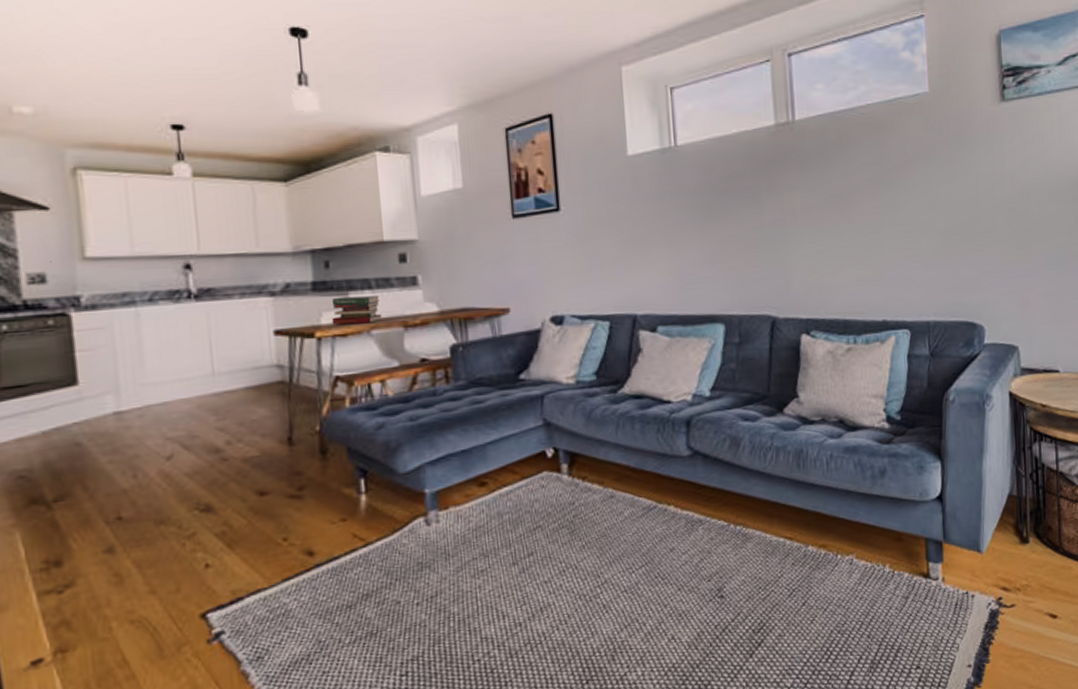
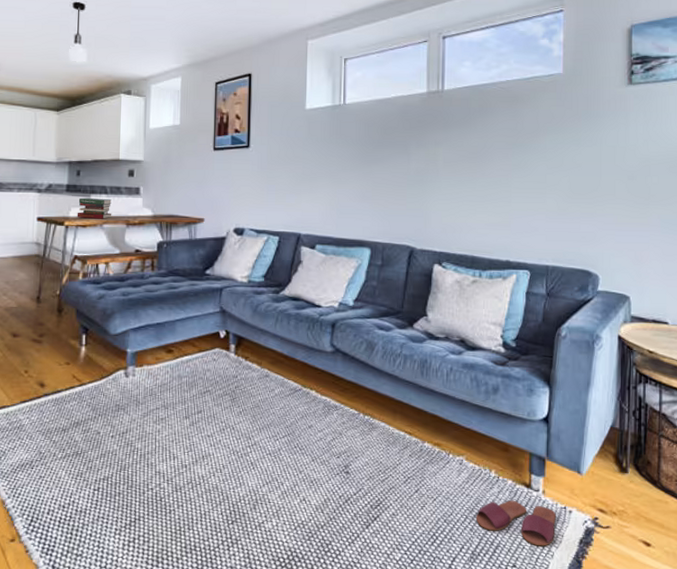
slippers: none [872,594,958,641] -> present [475,500,556,547]

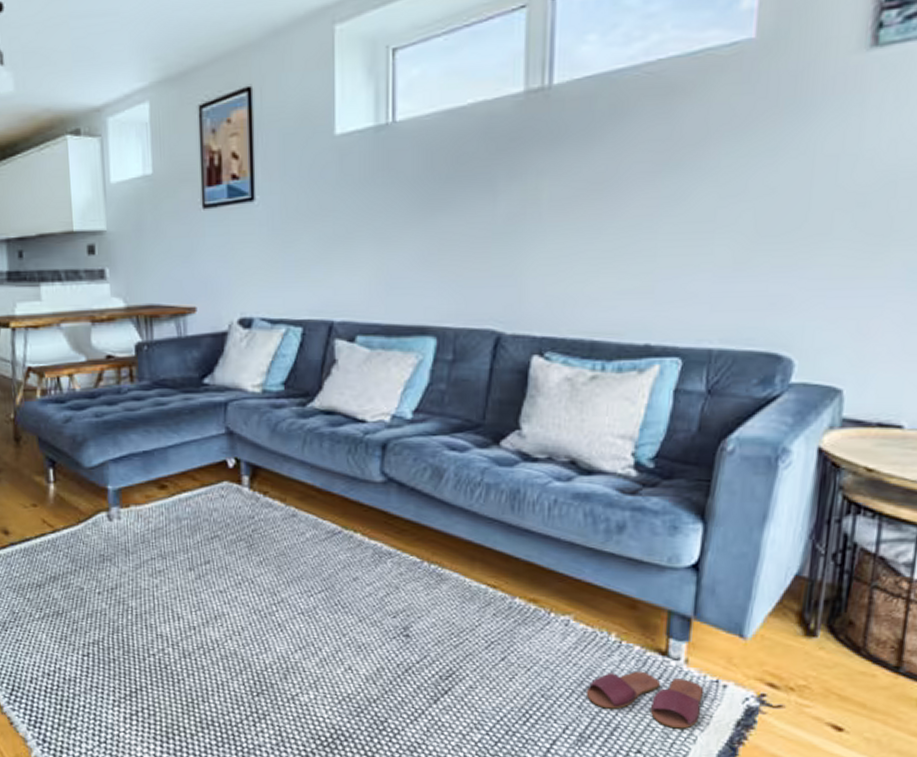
books: present [77,197,112,219] -> none [24,287,72,317]

